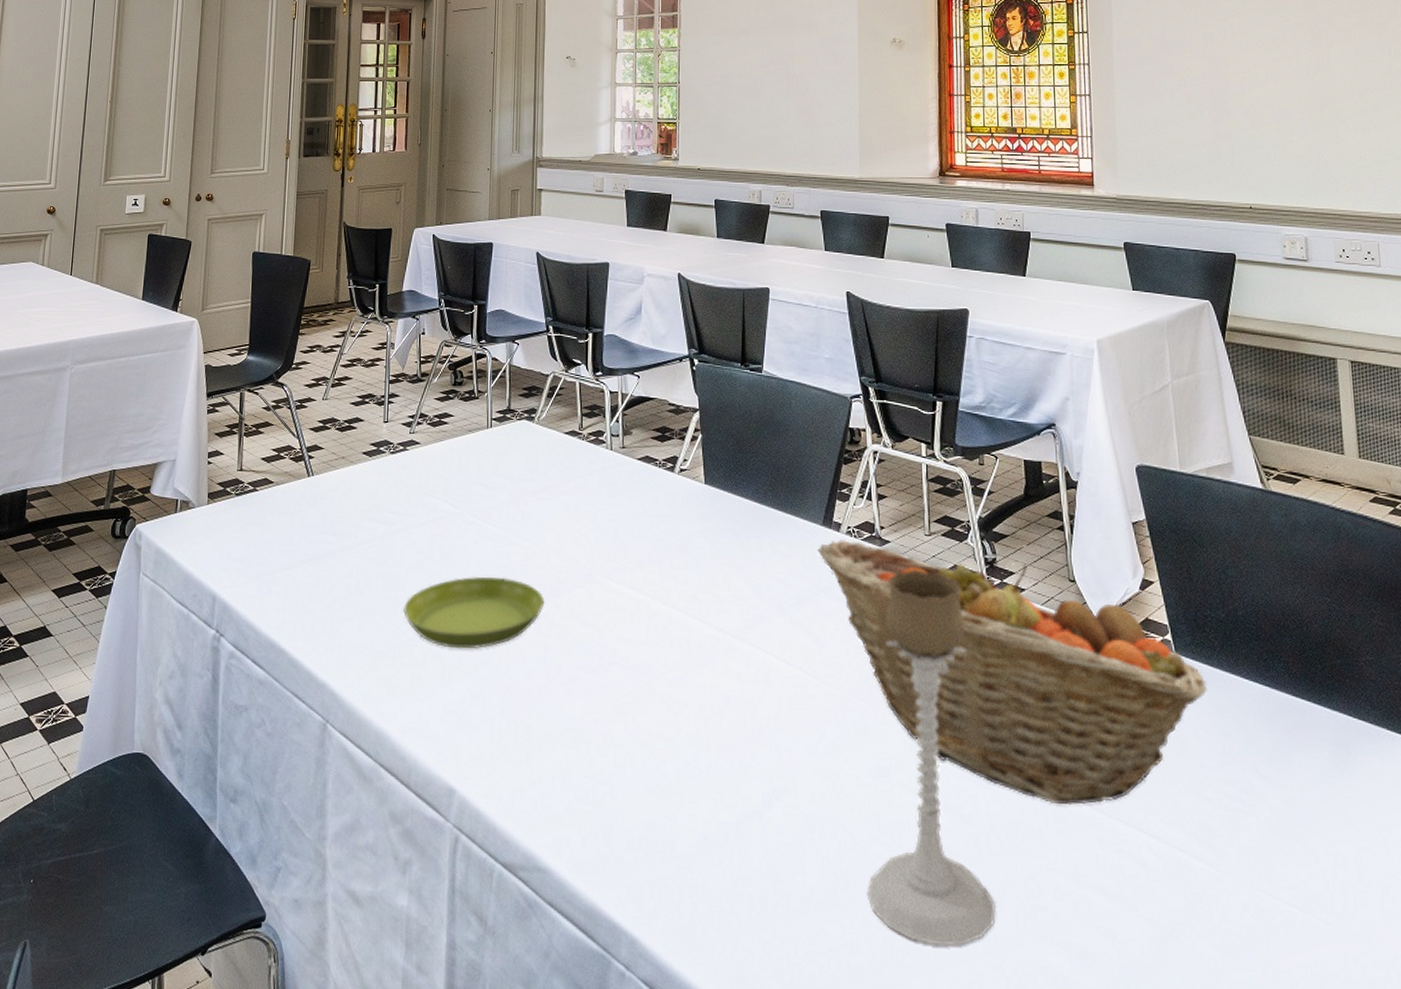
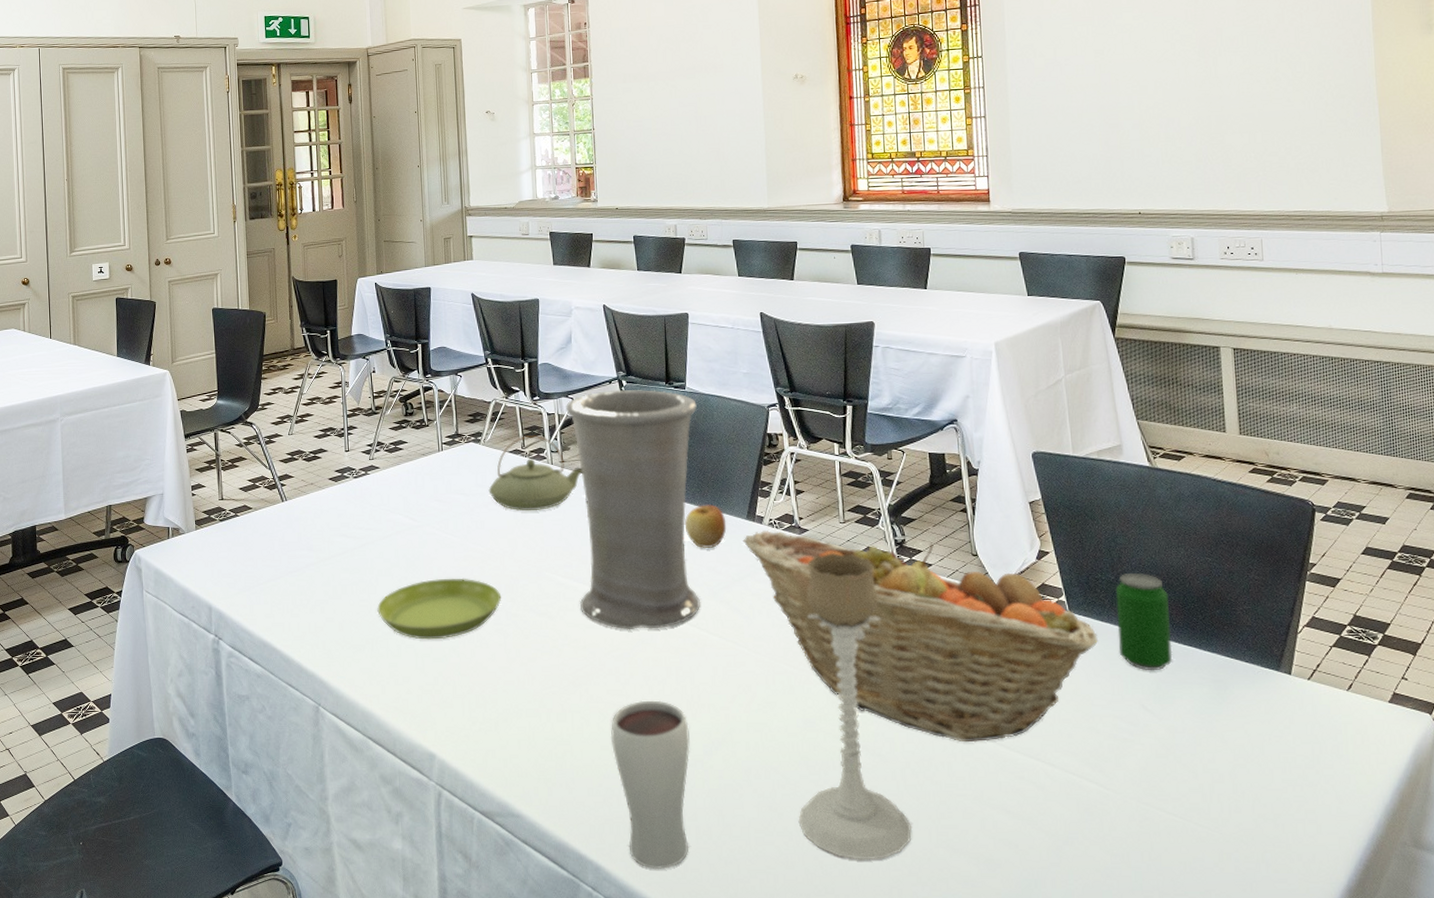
teapot: none [539,414,644,503] -> present [488,434,582,511]
vase: none [629,369,774,650] -> present [565,389,701,630]
drinking glass: none [657,735,747,947] -> present [610,700,690,870]
apple: none [753,506,800,558] -> present [684,504,727,549]
beverage can: none [1226,611,1290,728] -> present [1115,572,1173,670]

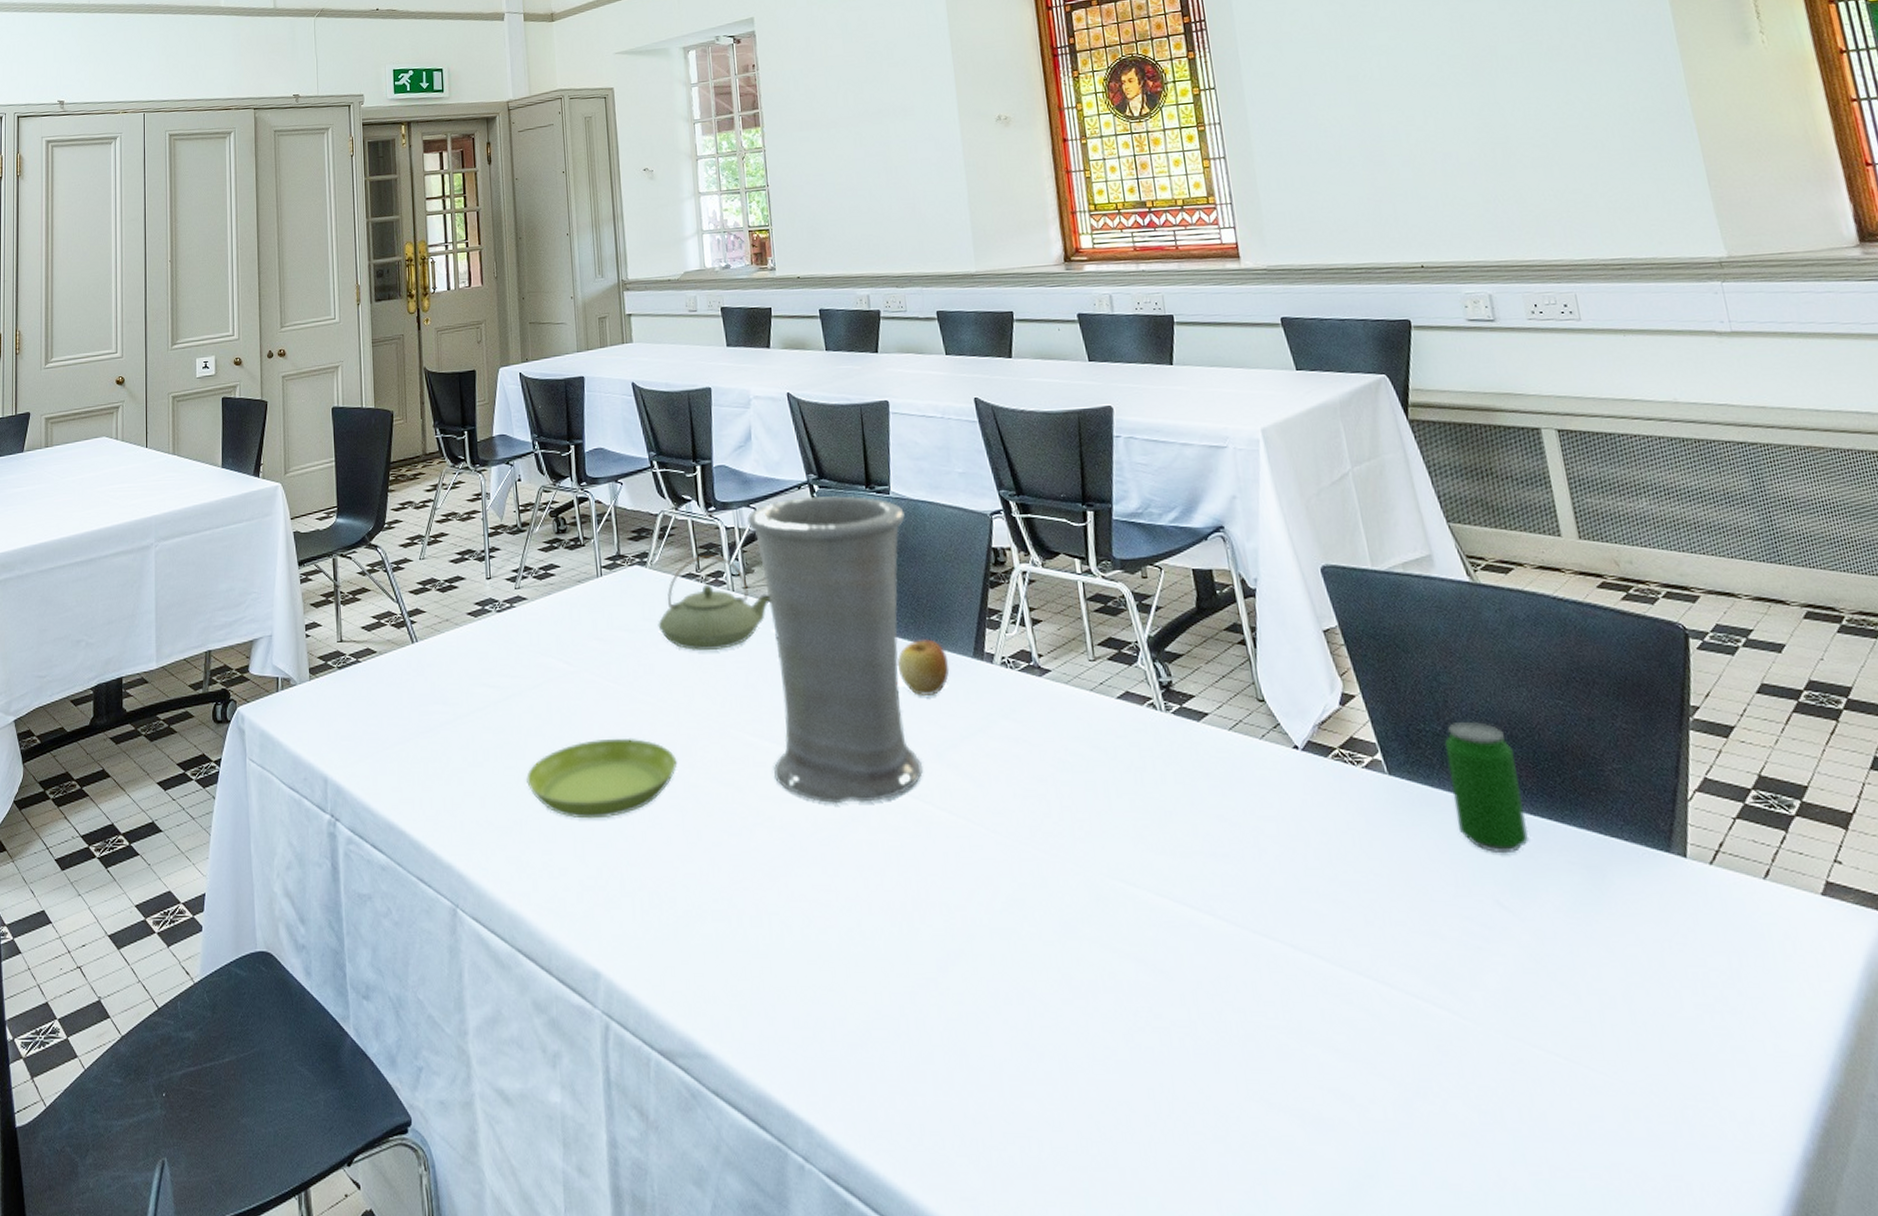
drinking glass: present [610,700,690,870] -> none [818,898,925,1132]
fruit basket: present [743,531,1098,743] -> none [970,672,1430,954]
candle holder: present [798,553,913,860] -> none [1052,700,1214,1120]

